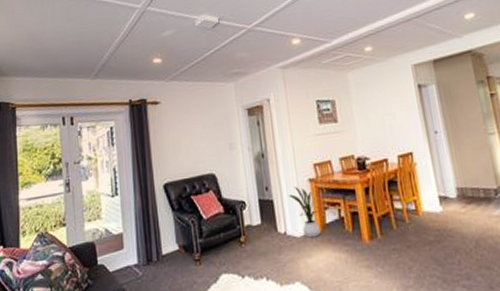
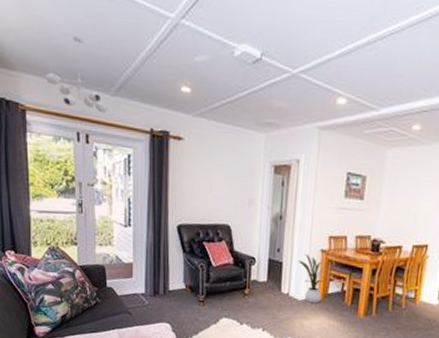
ceiling light fixture: none [33,38,89,97] -> present [45,36,108,113]

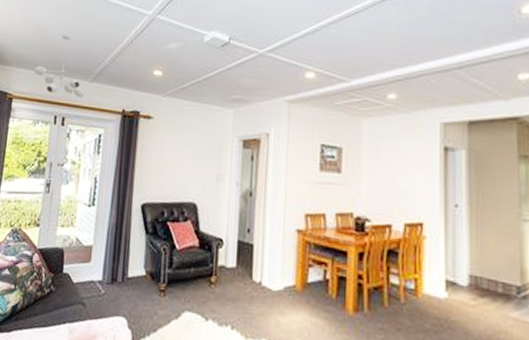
house plant: present [298,254,326,303] -> none [271,235,304,295]

